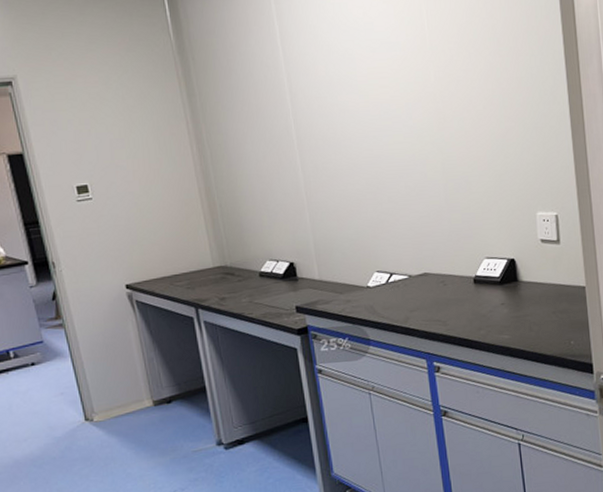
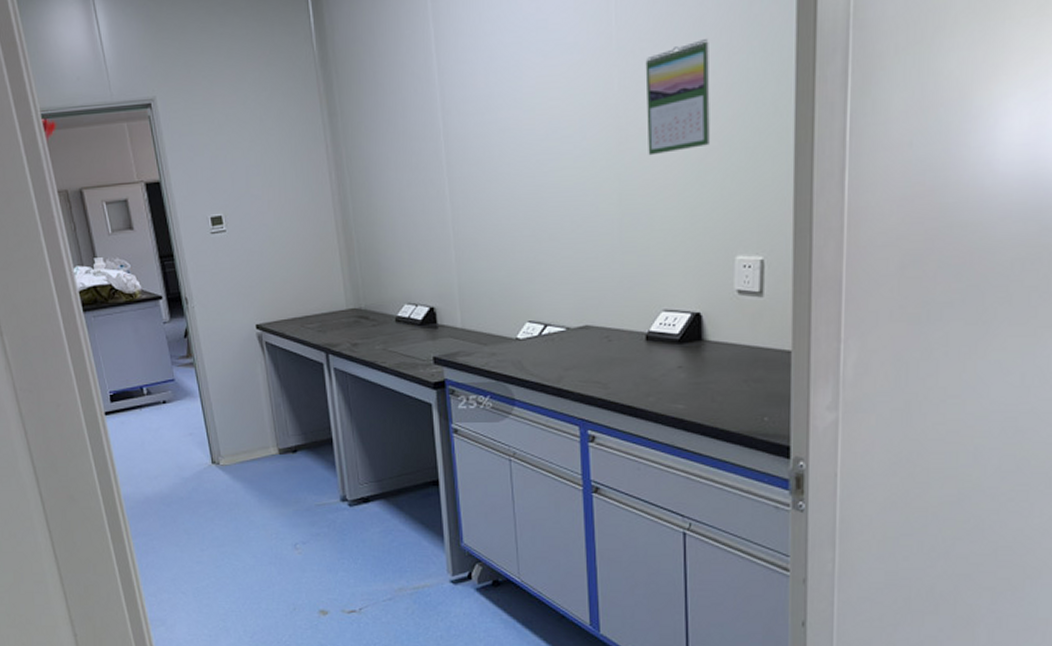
calendar: none [454,43,508,133] -> present [645,39,710,156]

